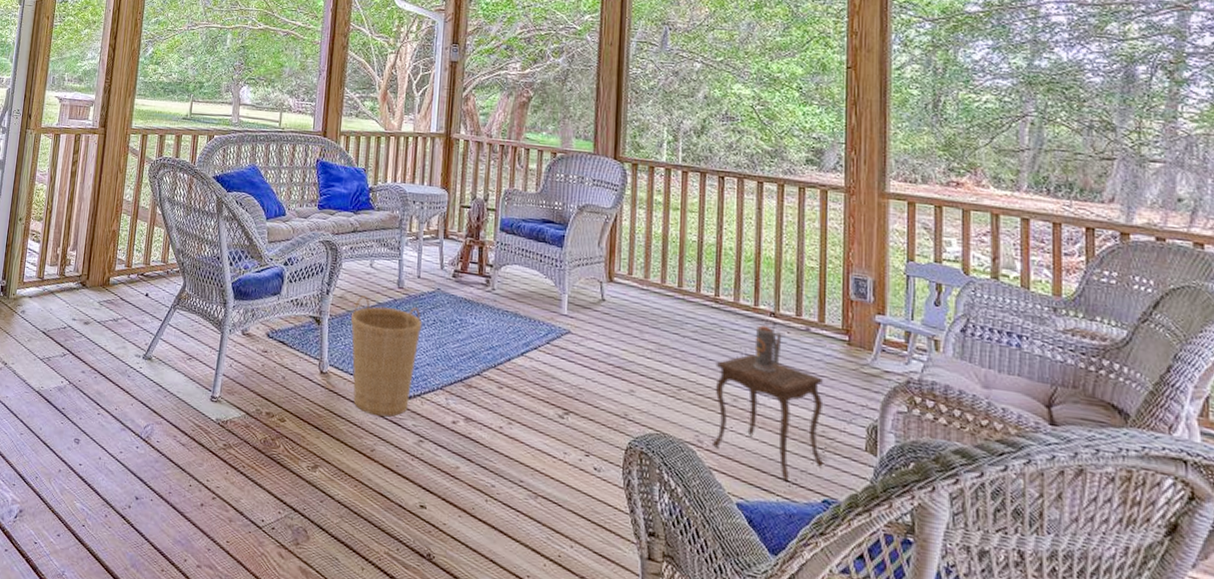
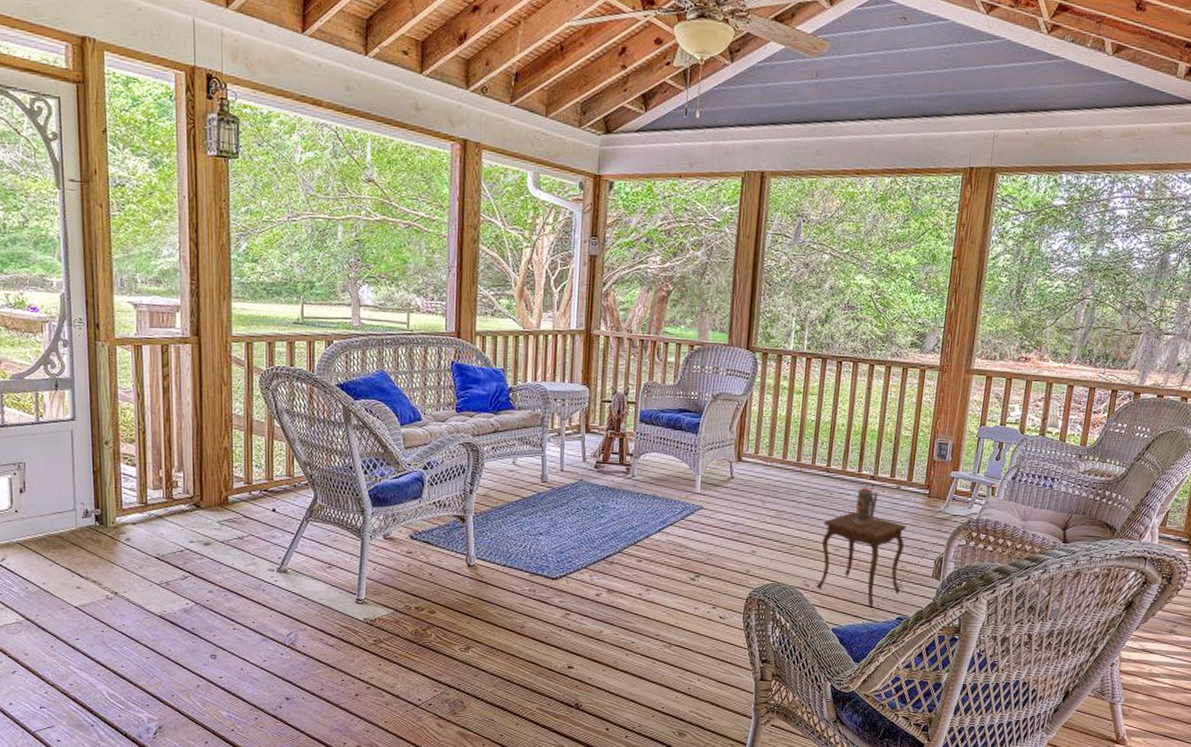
basket: present [350,295,423,417] -> none [495,491,567,598]

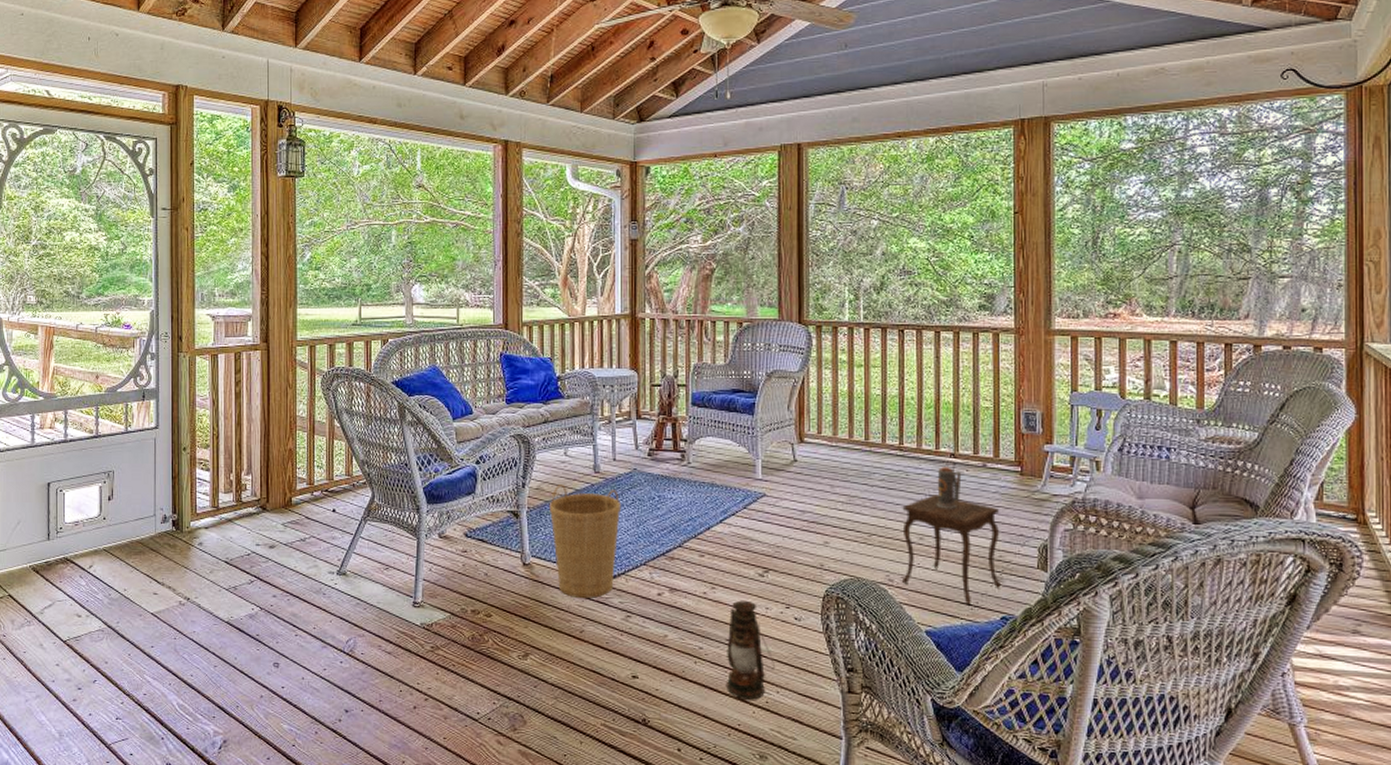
basket: none [495,491,567,598] -> present [549,483,622,598]
lantern: none [653,601,699,687] -> present [726,600,776,700]

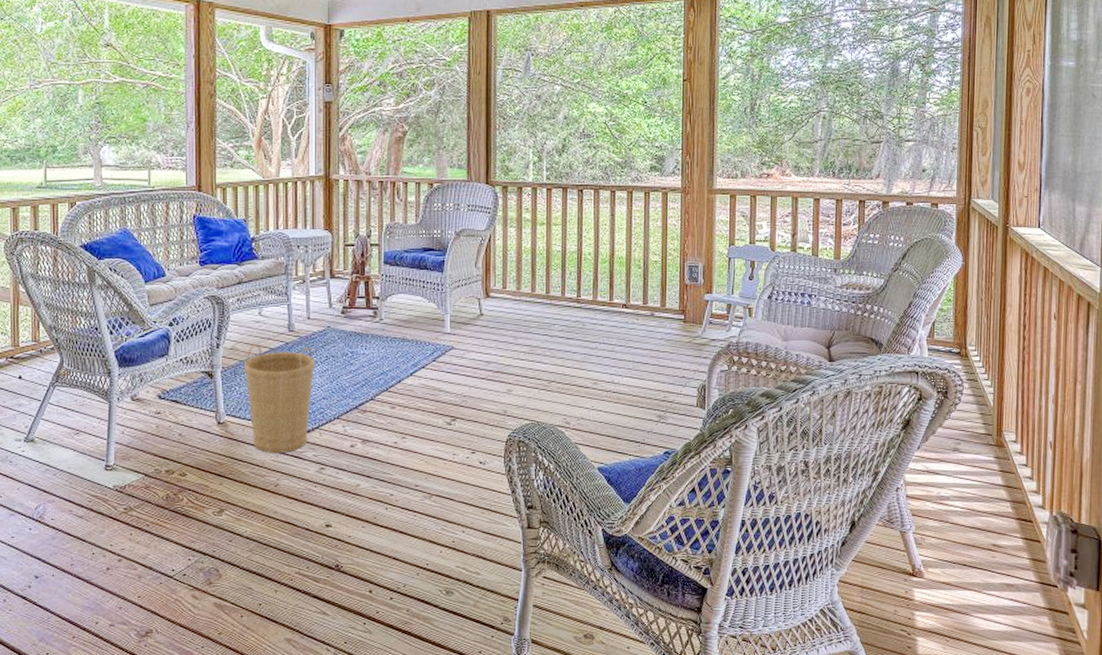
lantern: present [726,600,776,700] -> none [415,448,462,541]
side table: present [902,461,1002,604] -> none [578,311,666,442]

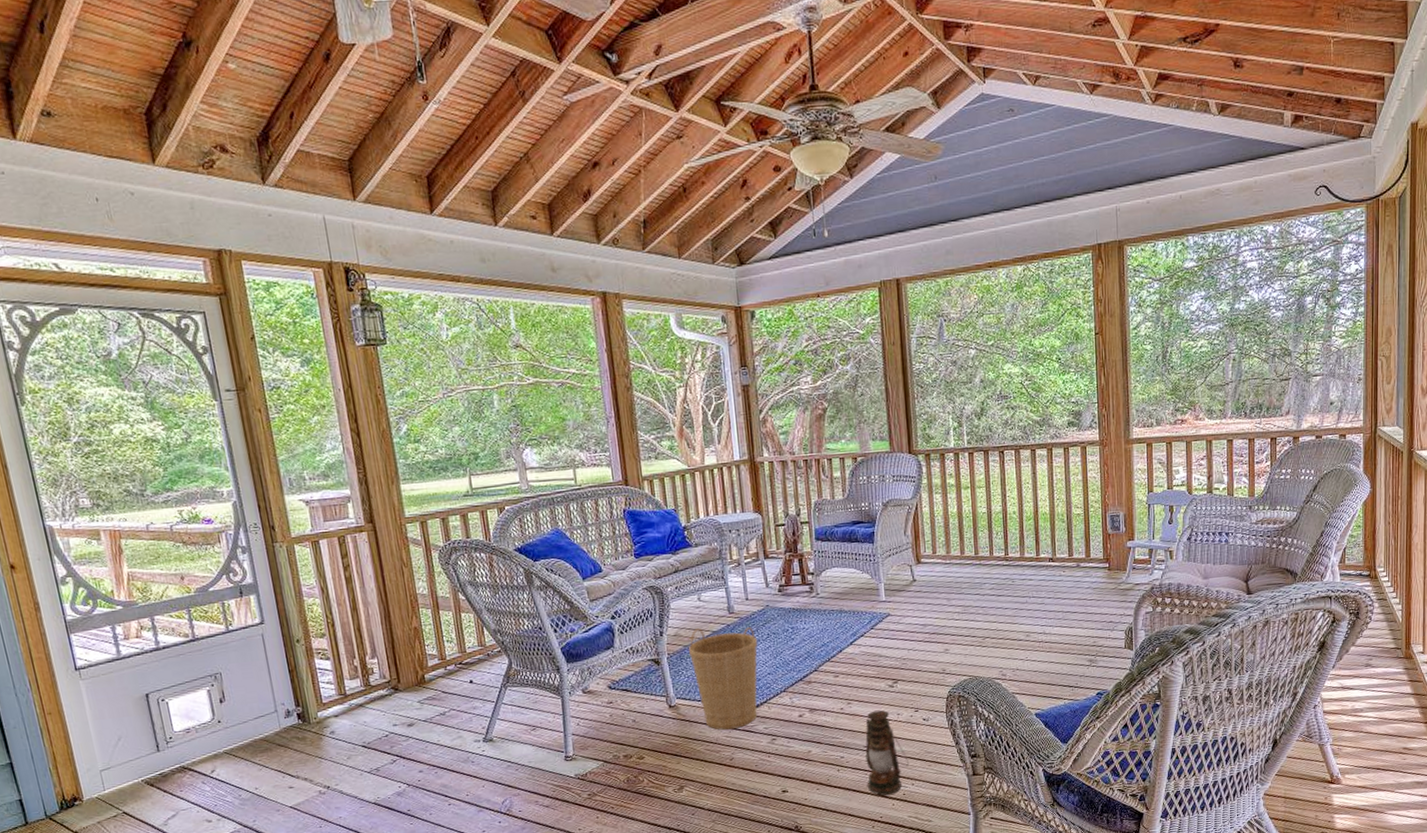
lantern: none [415,448,462,541] -> present [865,710,910,796]

